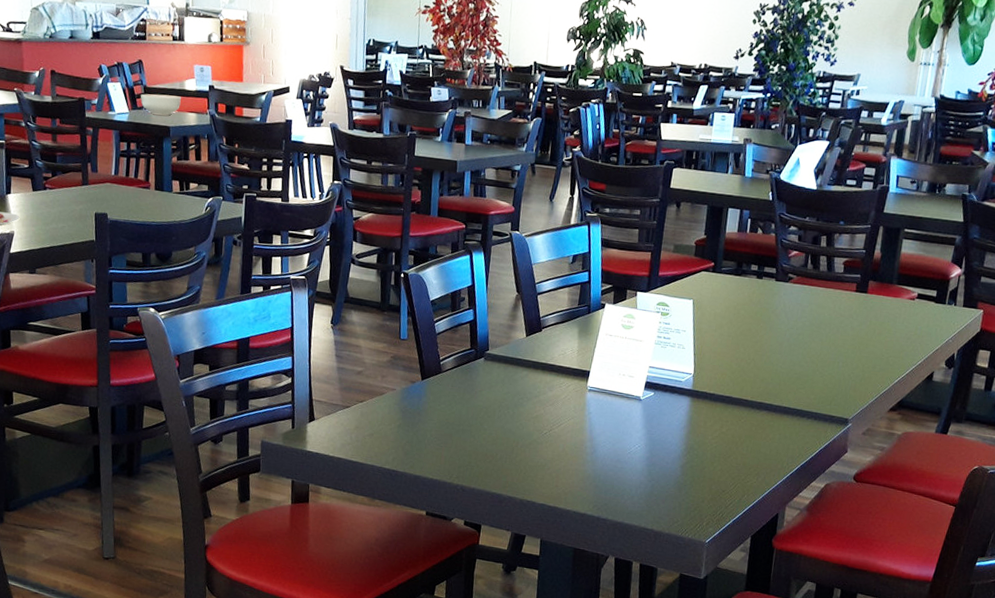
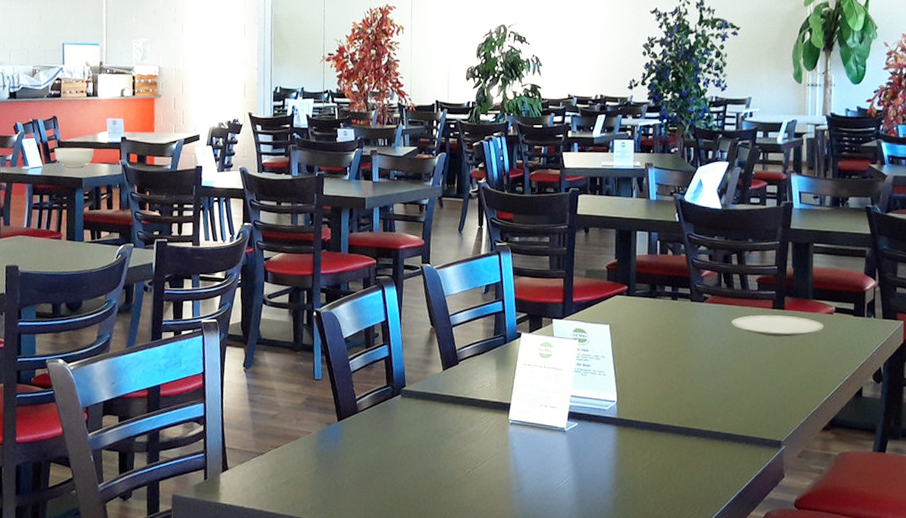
plate: none [813,297,904,320] -> present [731,315,824,337]

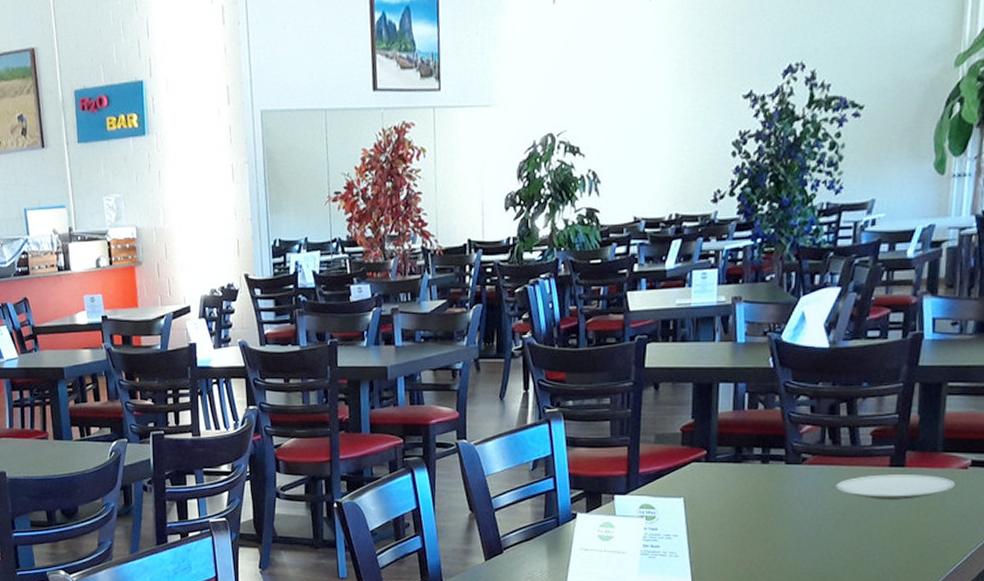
bowl: present [54,147,94,169] -> none [30,332,73,357]

